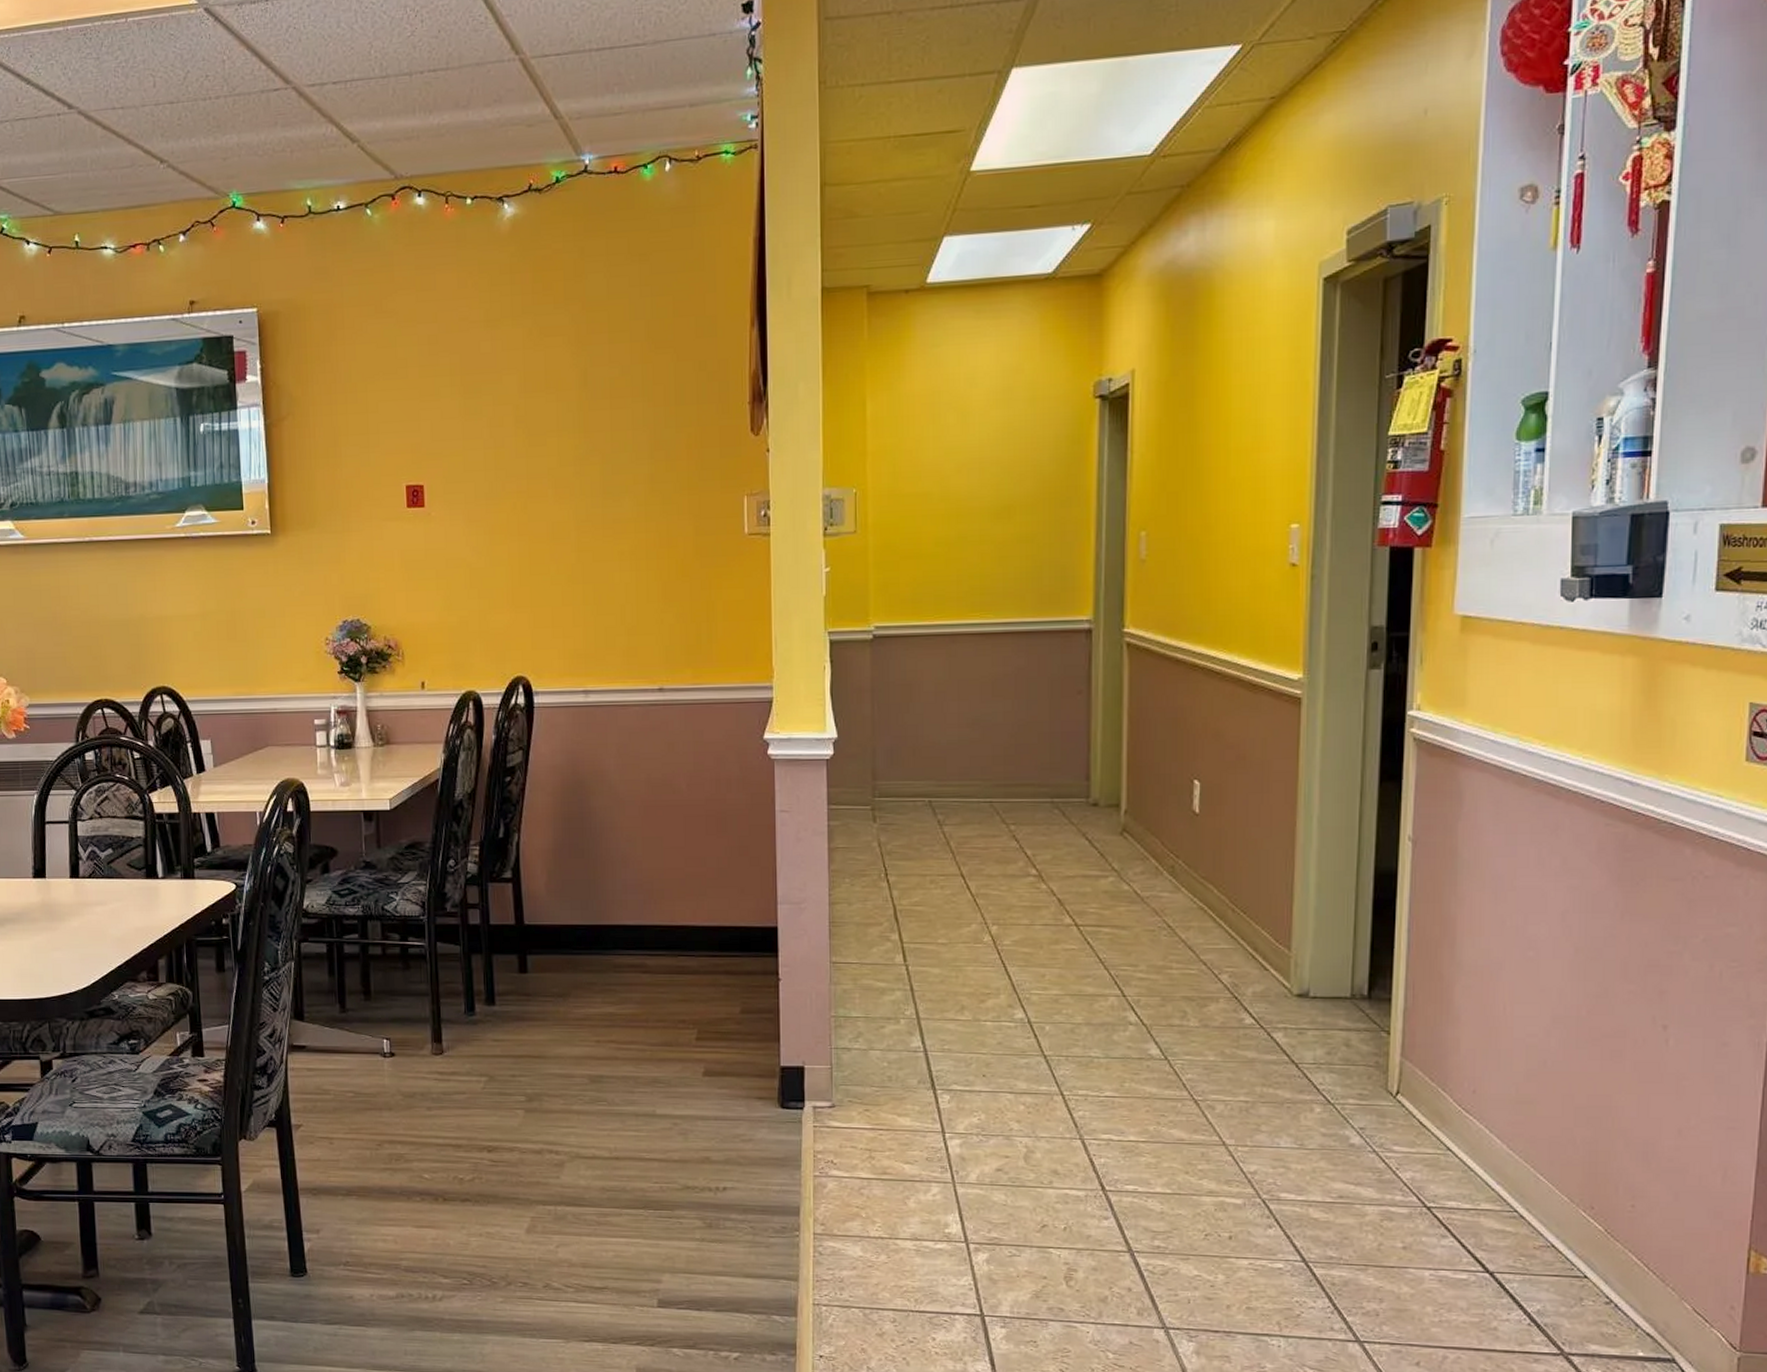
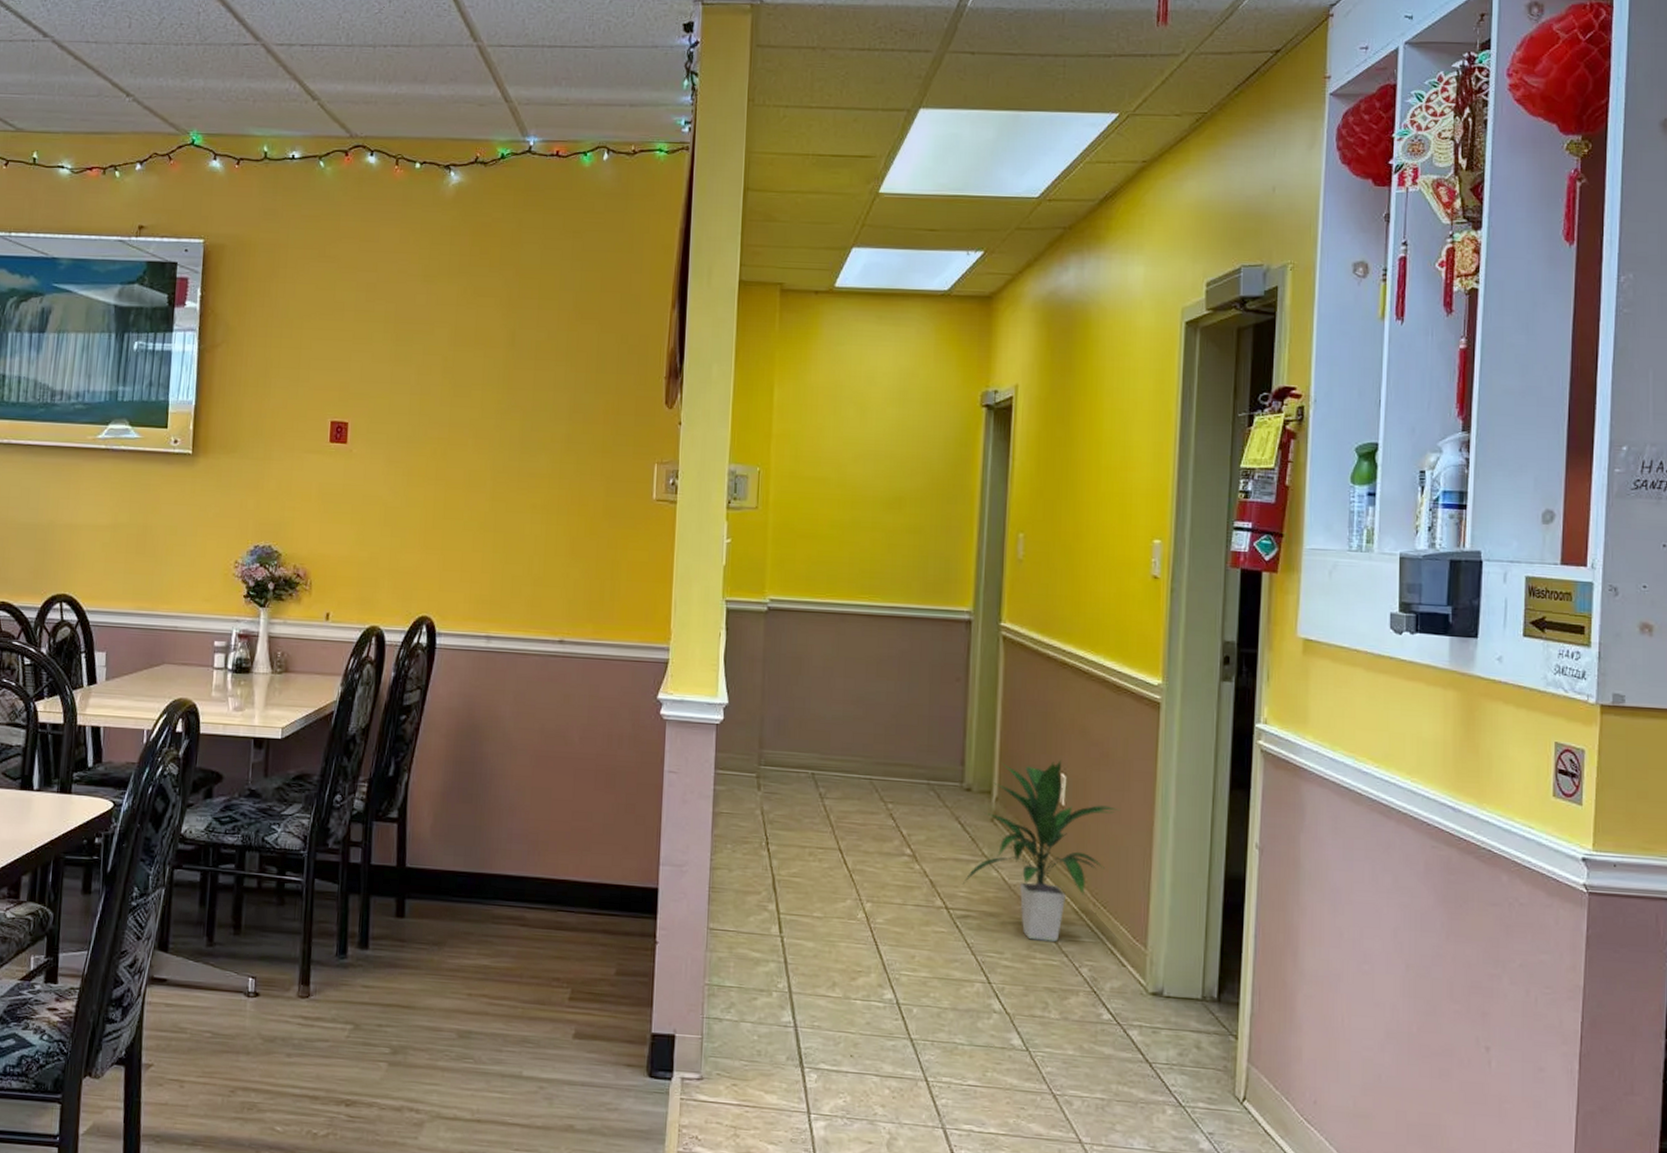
indoor plant: none [1091,766,1260,952] -> present [962,759,1121,943]

